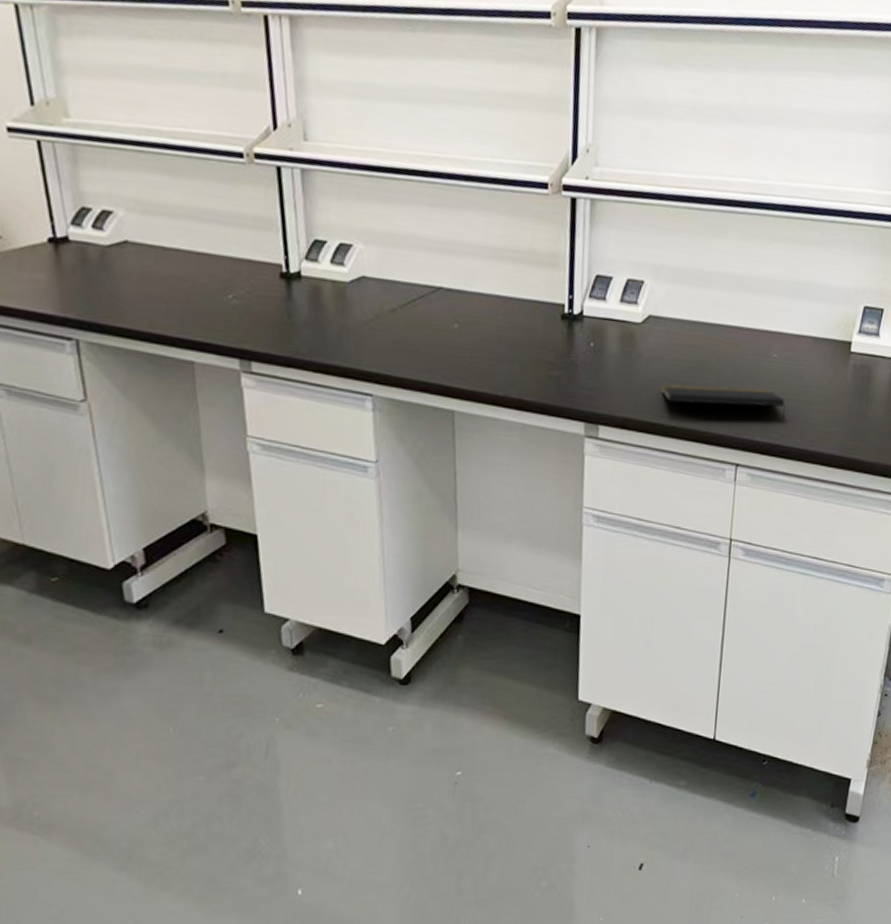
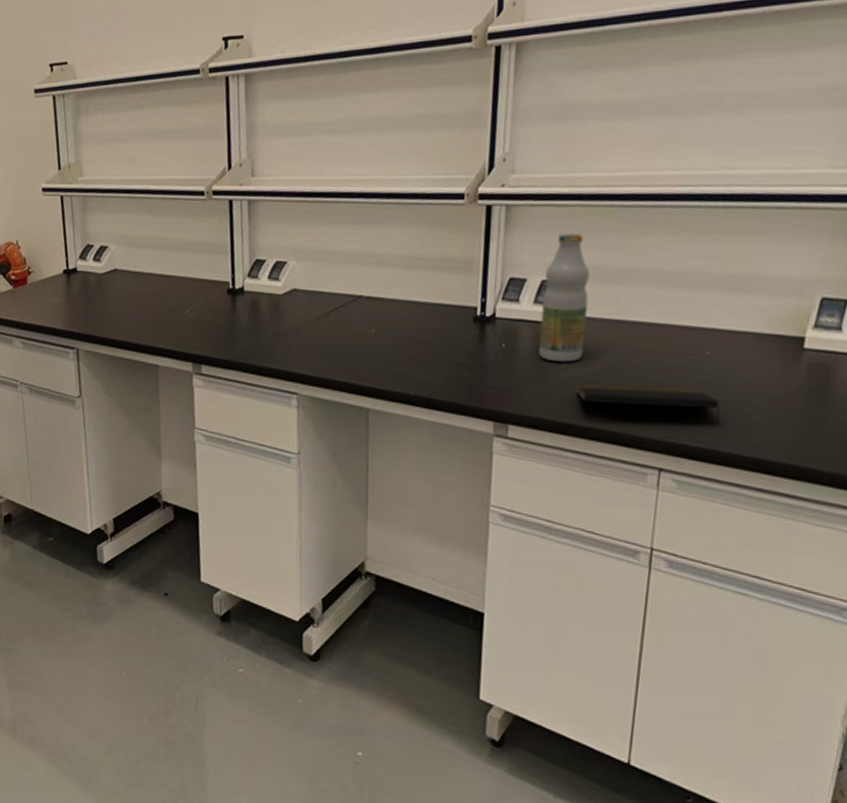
bottle: none [626,232,672,363] -> present [538,233,590,362]

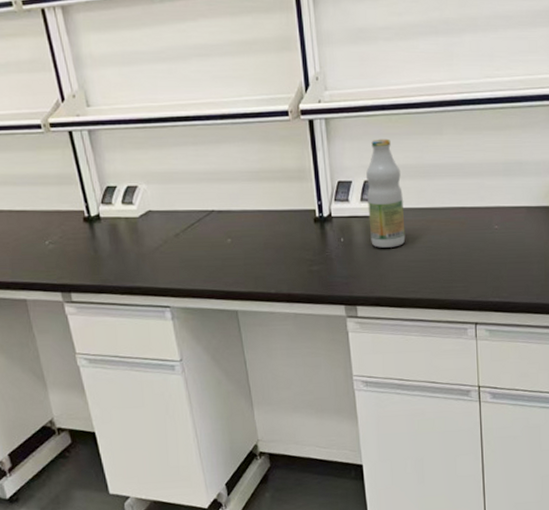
notepad: present [576,385,720,423] -> none [405,257,512,280]

